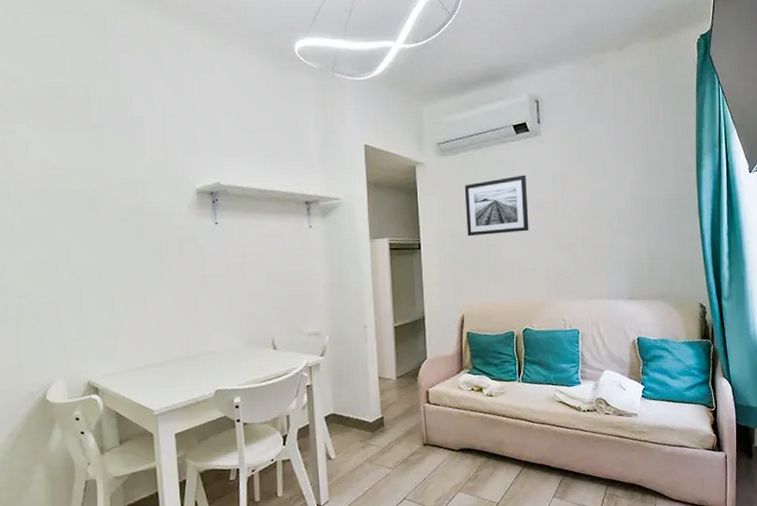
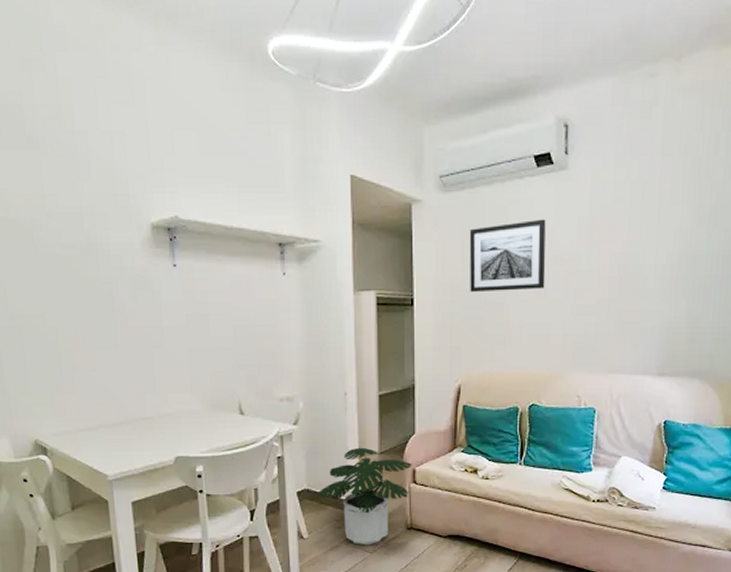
potted plant: none [342,373,425,463] -> present [317,447,412,546]

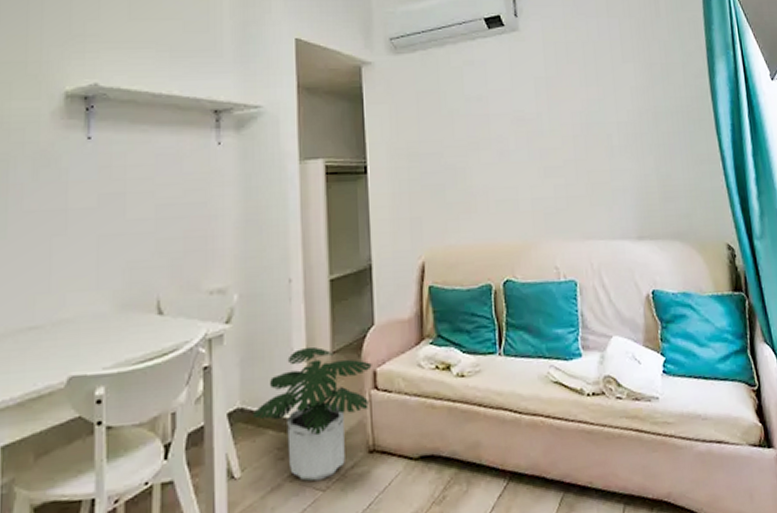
wall art: present [469,219,546,293] -> none [423,79,508,157]

